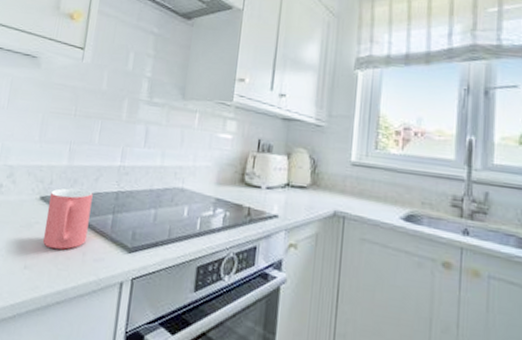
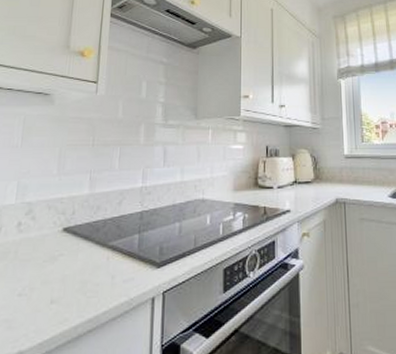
mug: present [43,188,93,250] -> none [69,214,117,277]

